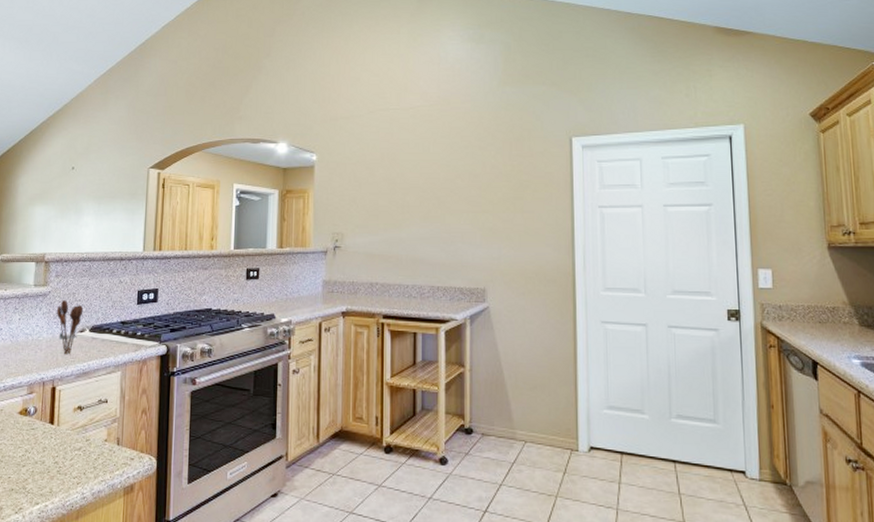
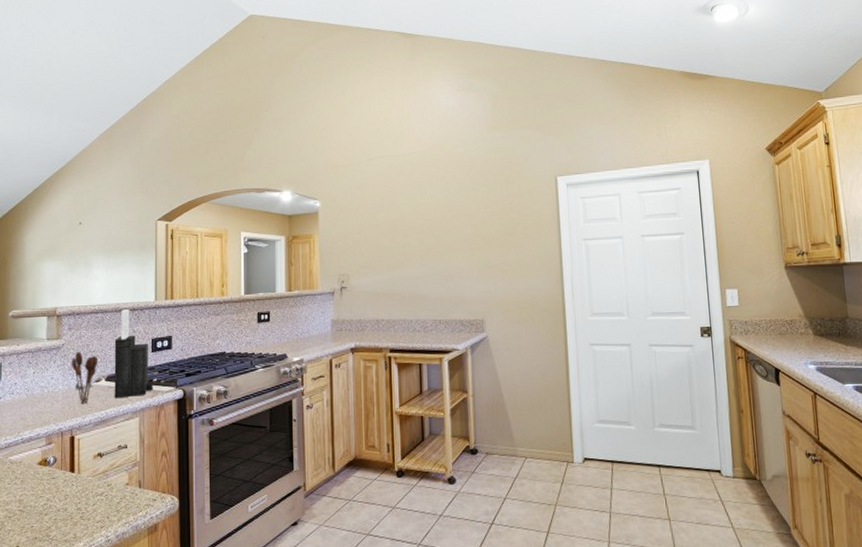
knife block: none [97,259,137,351] -> present [114,309,153,399]

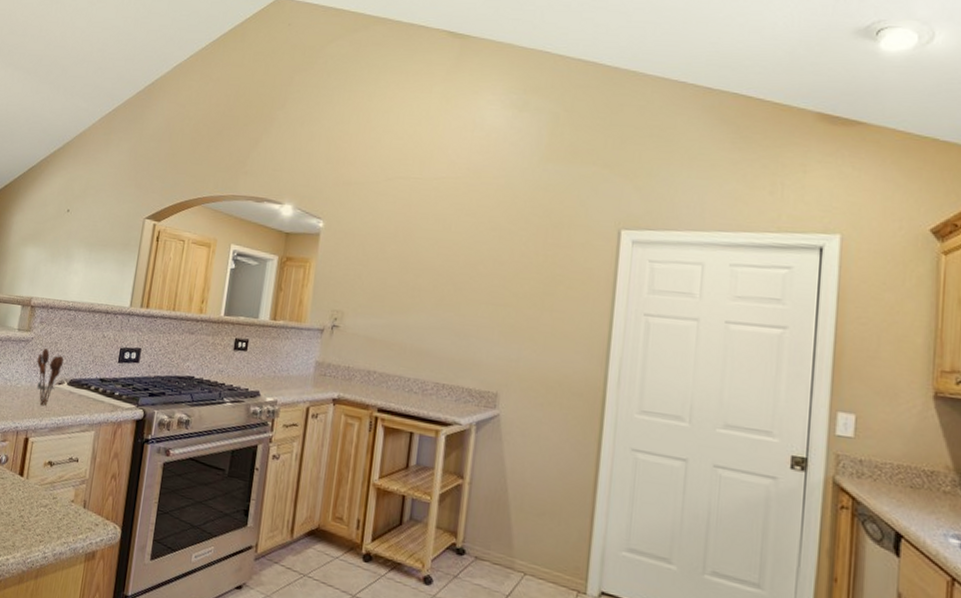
knife block: present [114,309,153,399] -> none [73,311,116,408]

